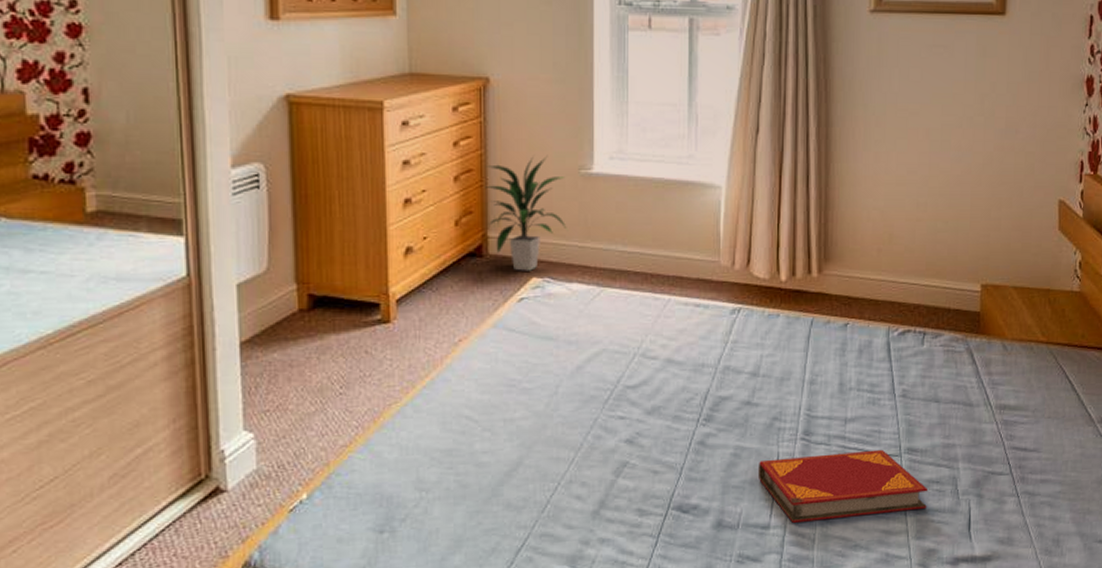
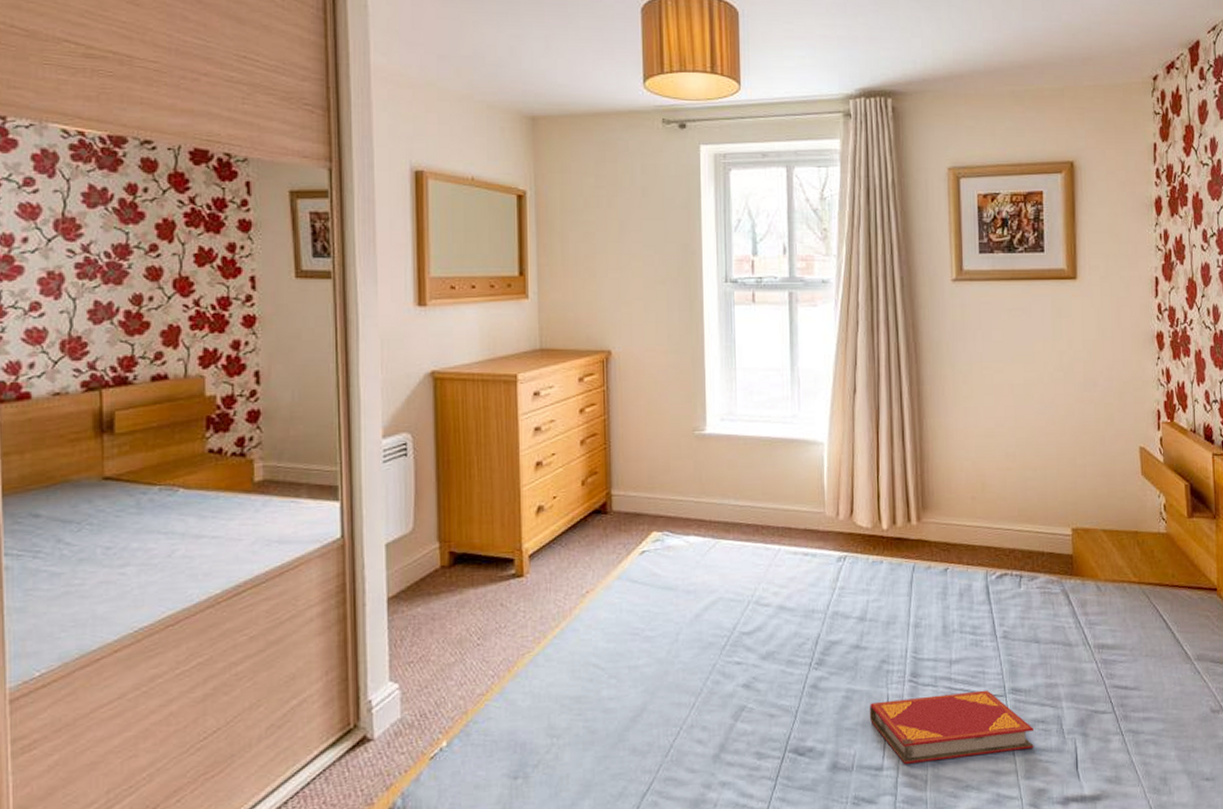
indoor plant: present [484,156,567,271] -> none [607,419,684,526]

